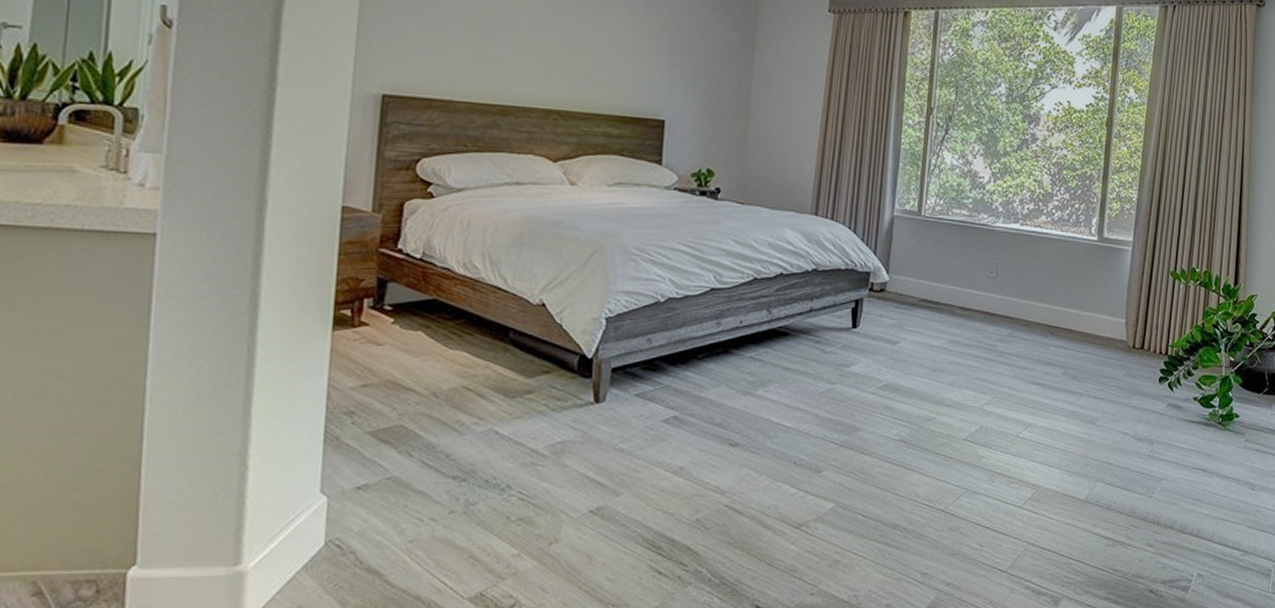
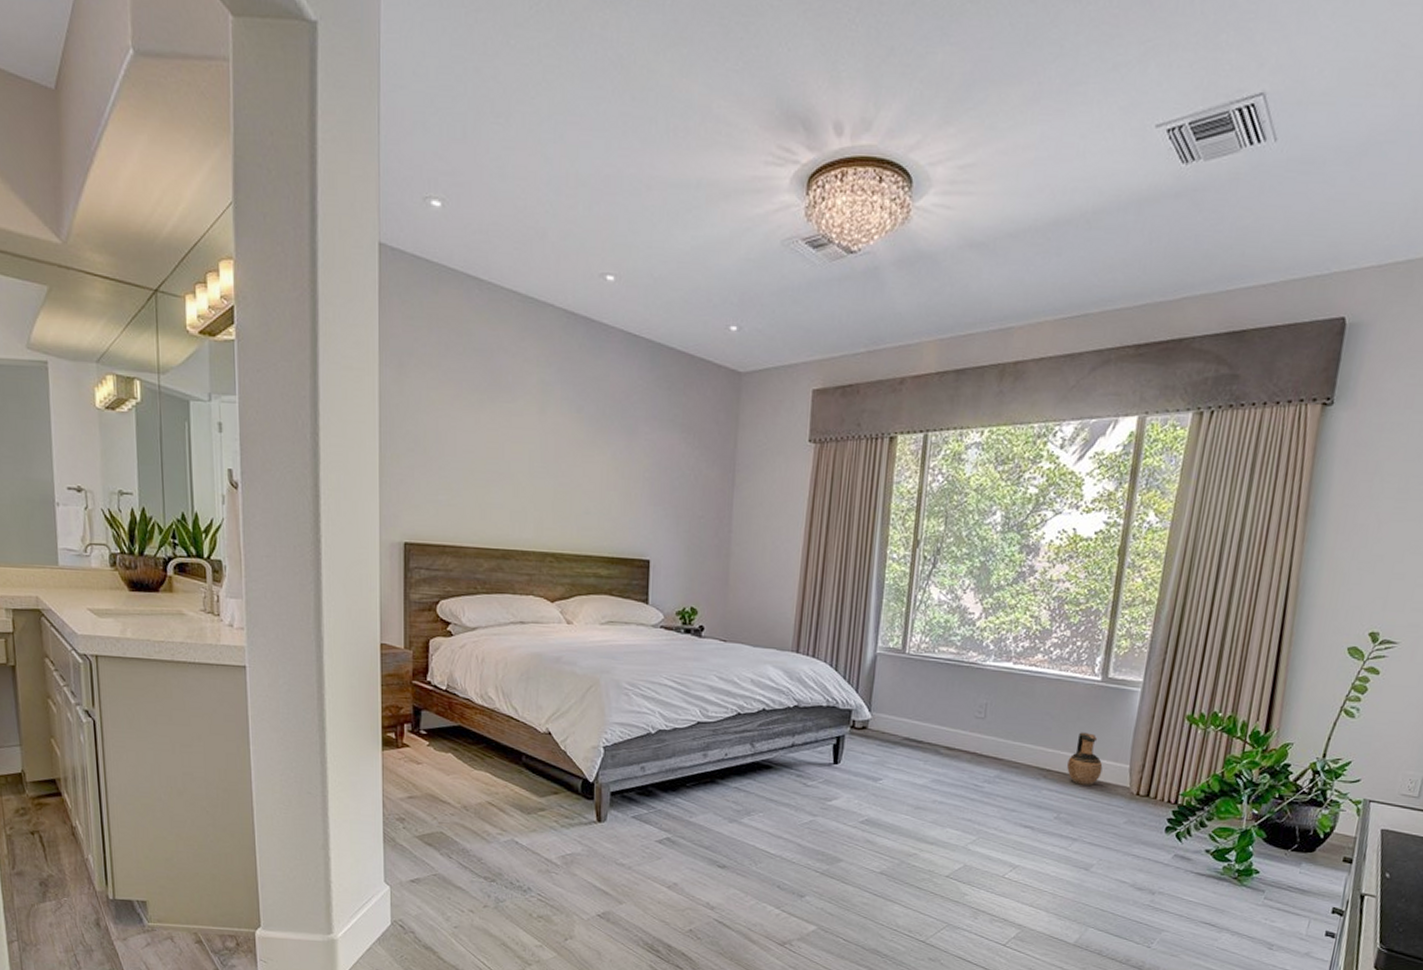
ceramic jug: none [1071,289,1103,340] -> present [1067,732,1103,785]

